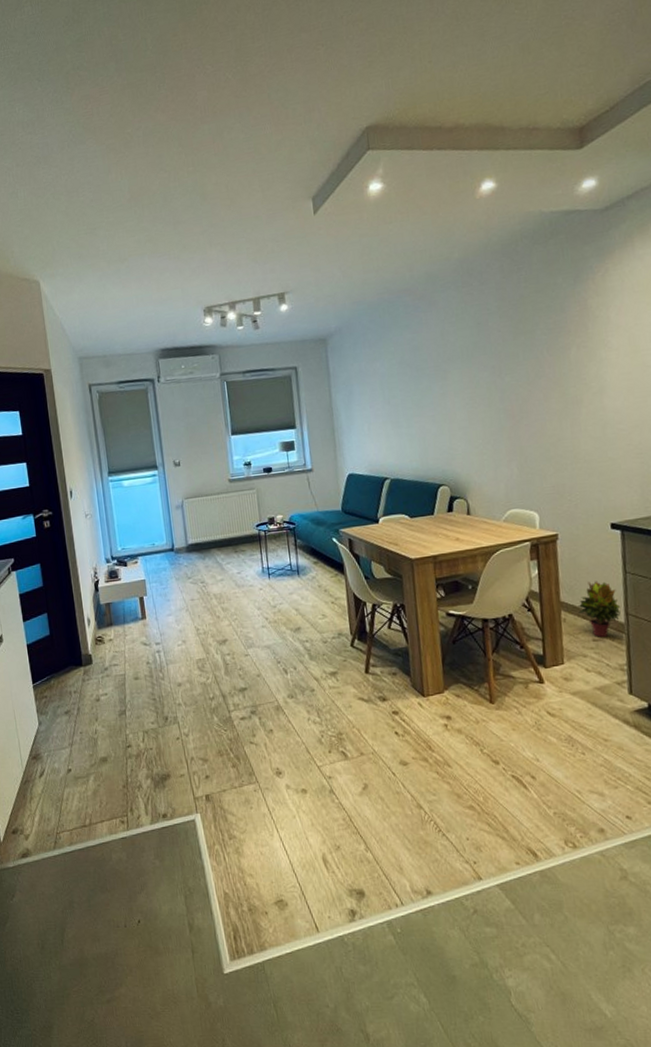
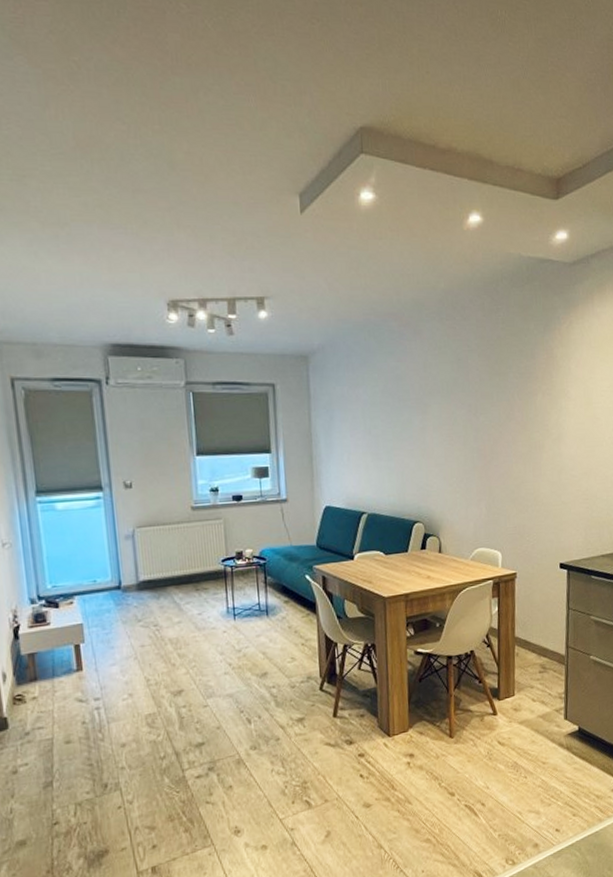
potted plant: present [578,581,621,637] -> none [529,617,563,669]

